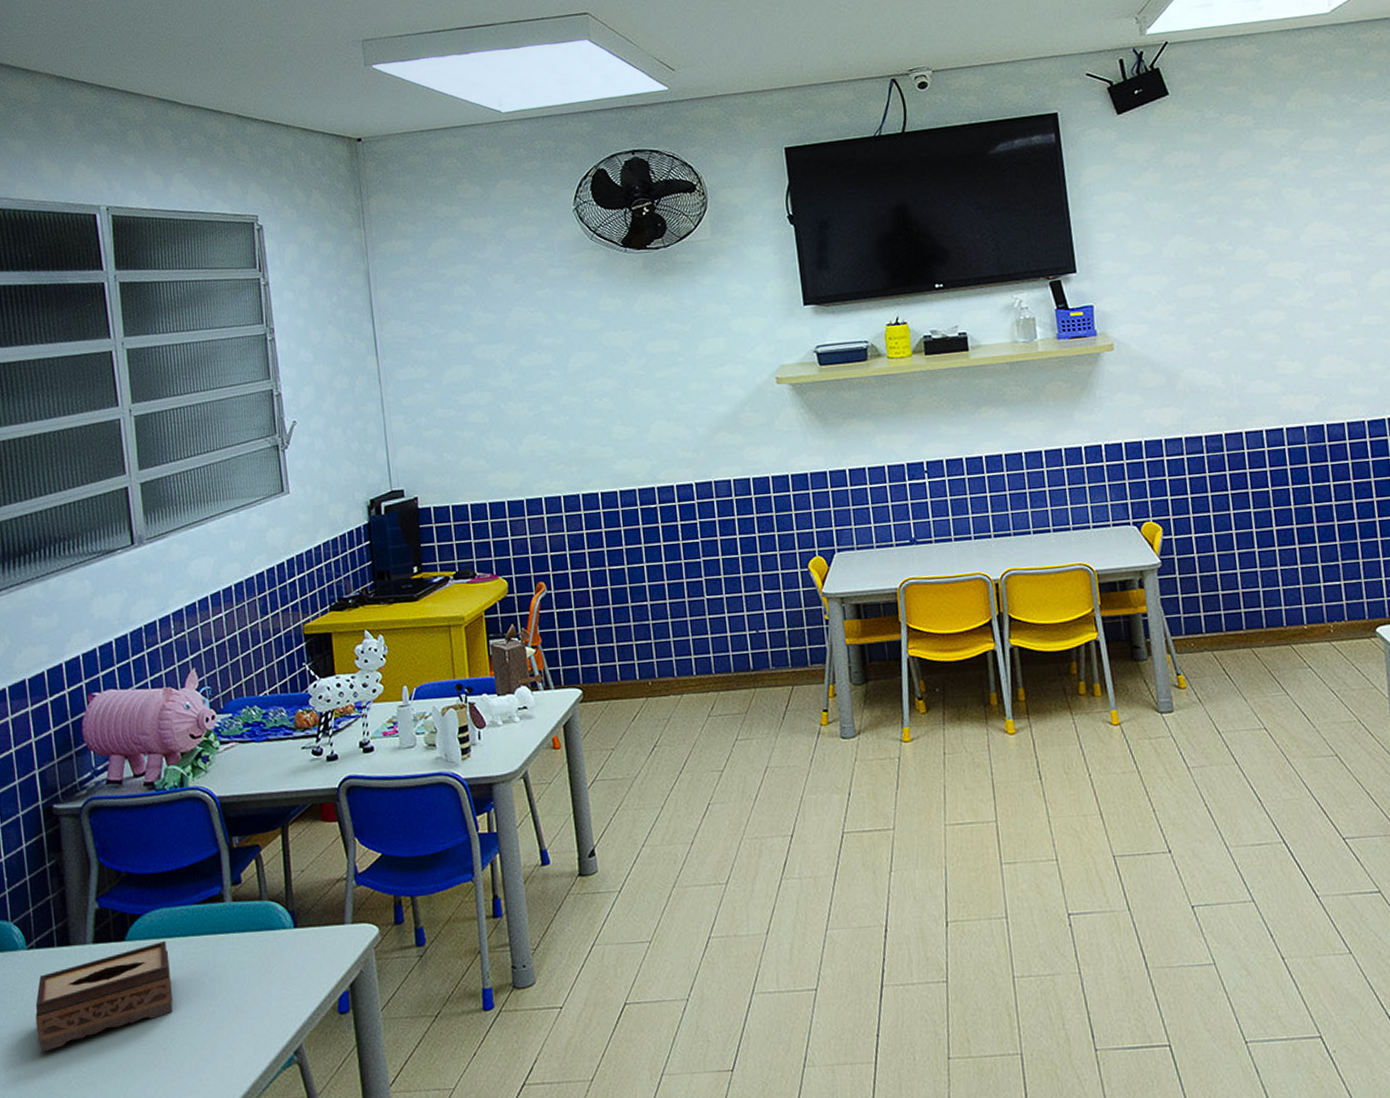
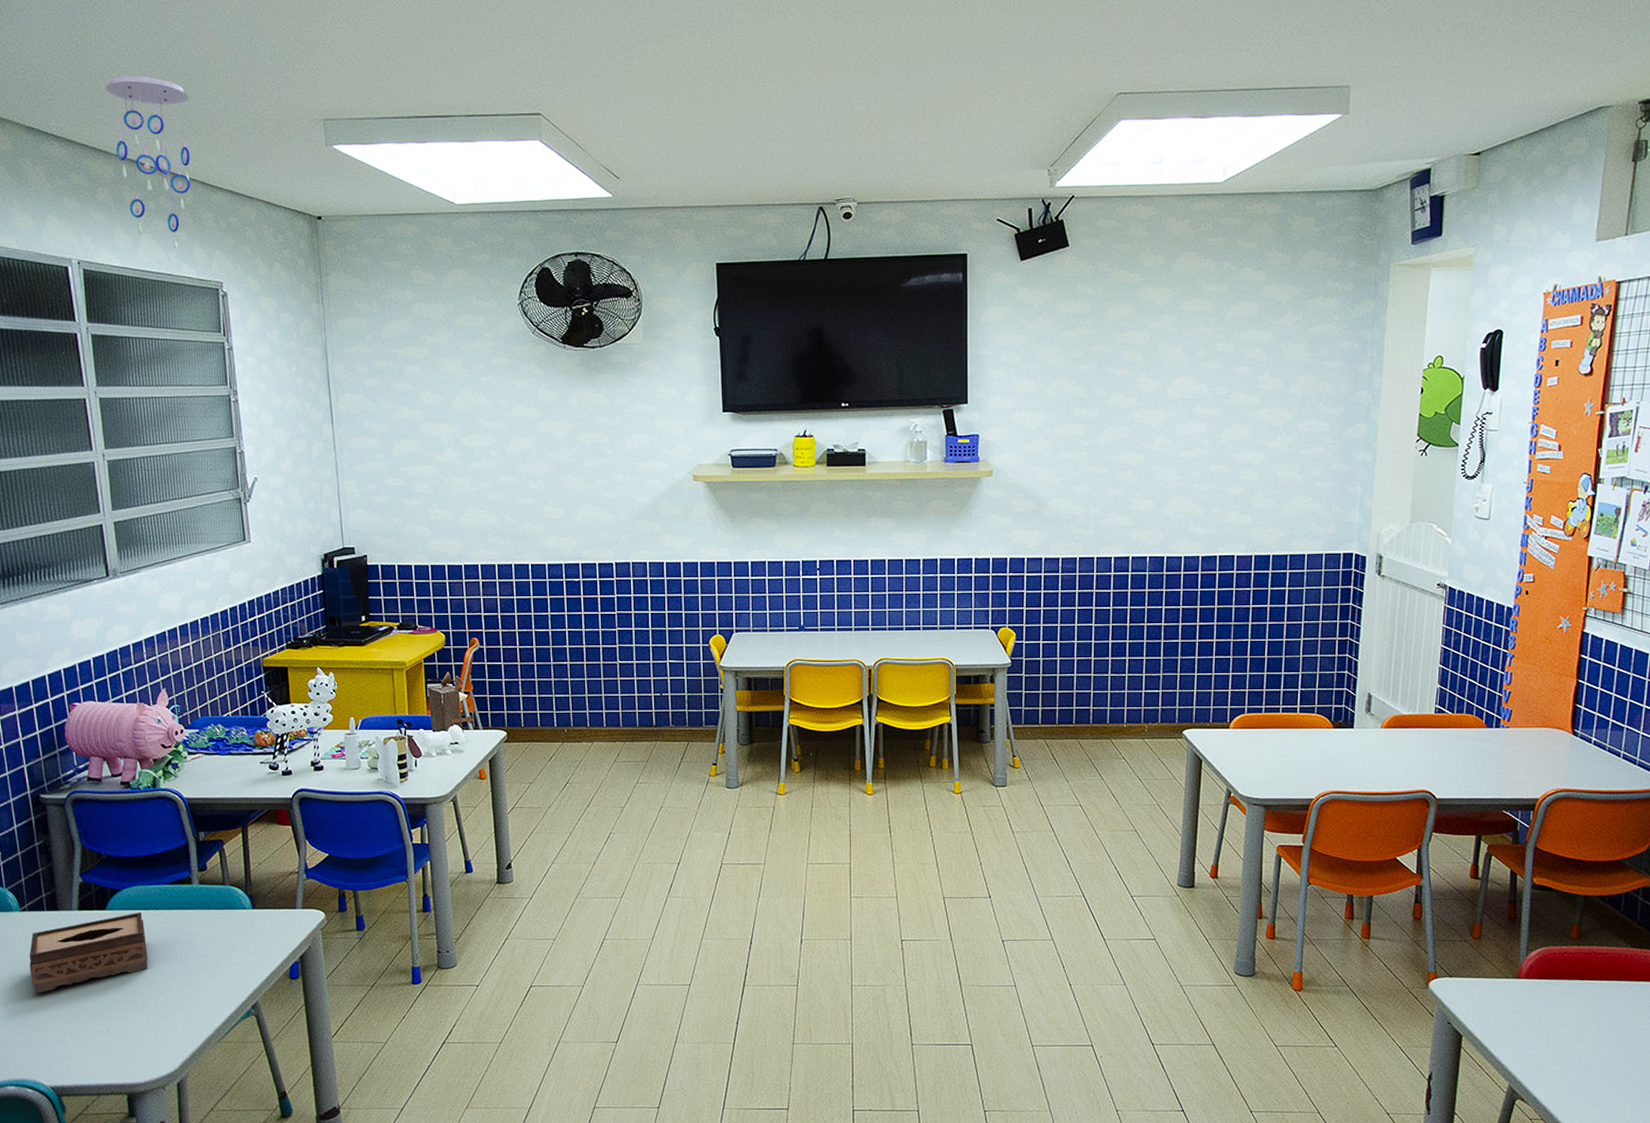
ceiling mobile: none [137,15,225,186] -> present [105,75,191,249]

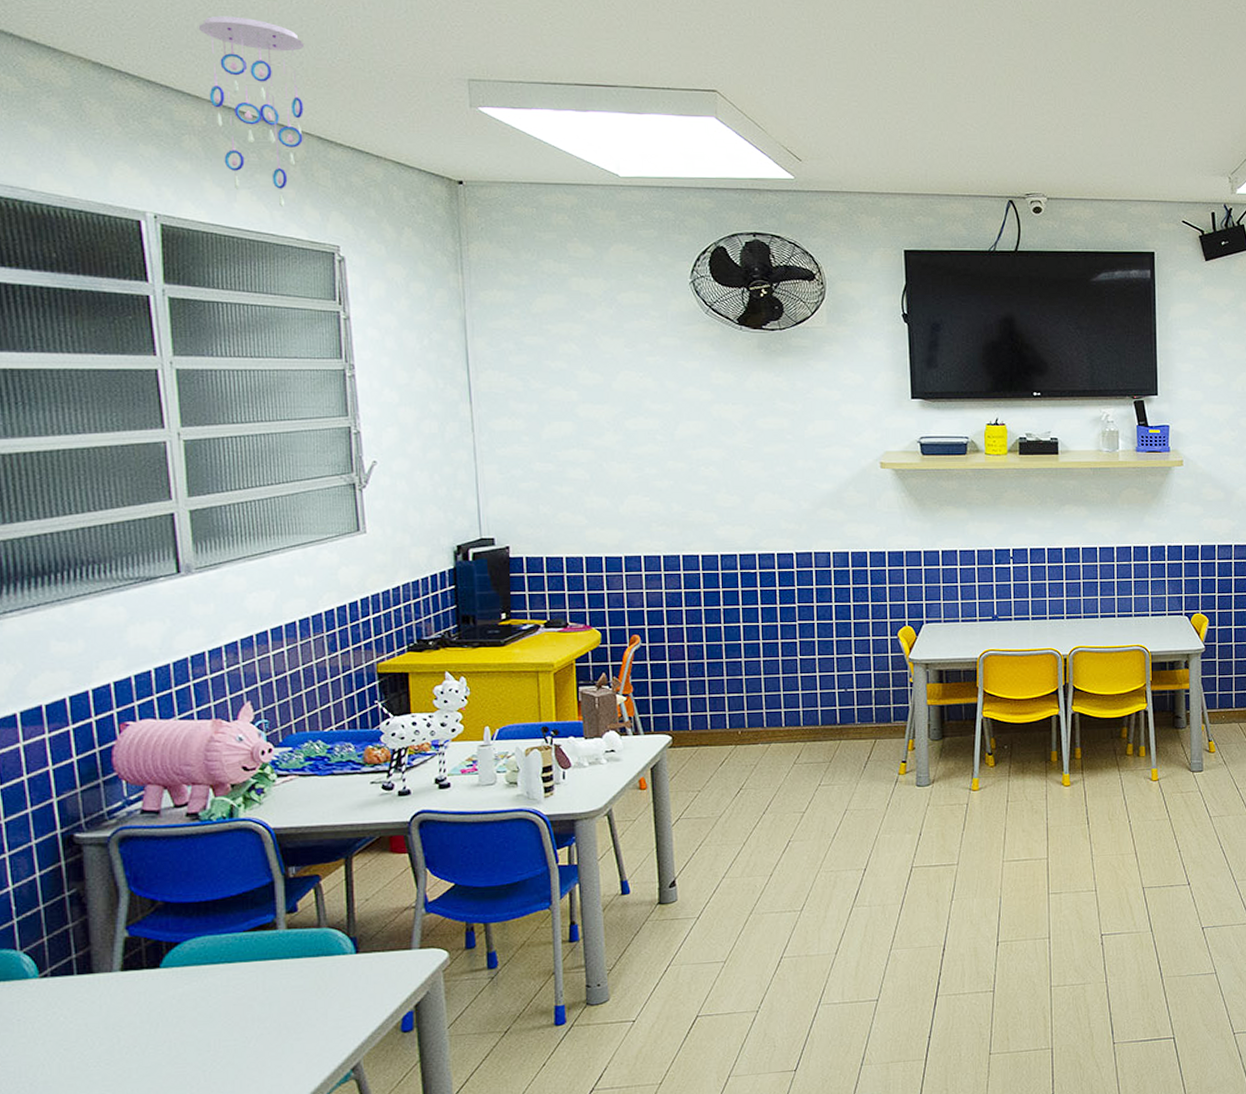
tissue box: present [29,911,148,993] -> none [49,967,214,1078]

